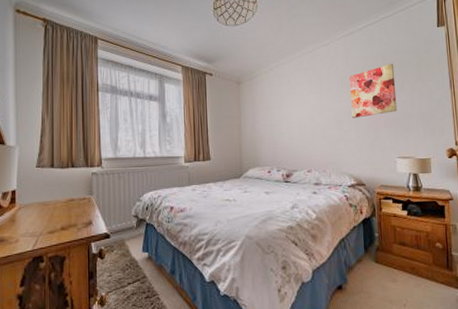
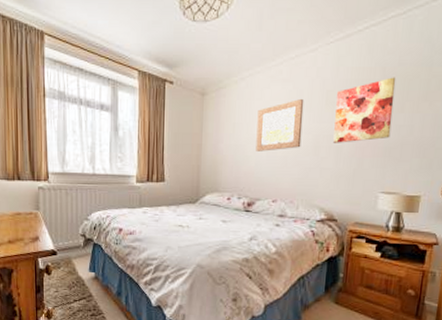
wall art: none [286,84,326,129] -> present [256,99,304,151]

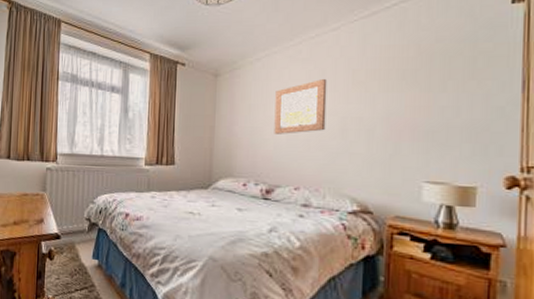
wall art: present [333,77,396,143] -> none [363,54,434,126]

